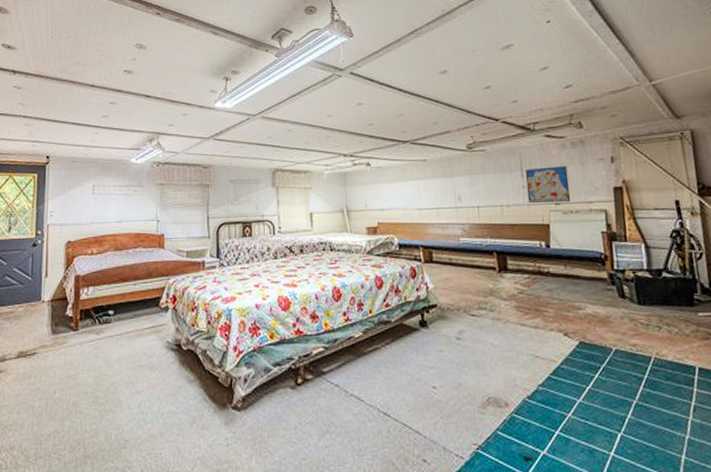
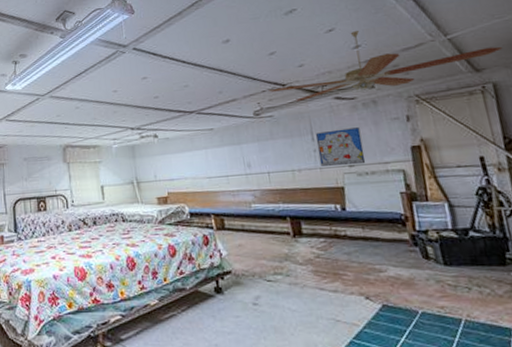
ceiling fan: none [482,71,701,137] -> present [269,31,503,101]

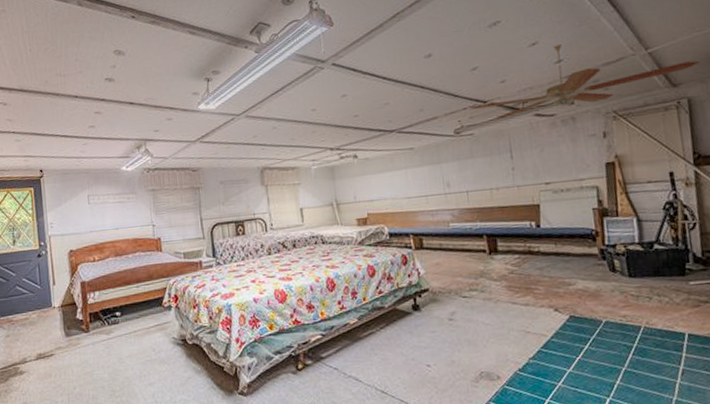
wall art: present [316,127,366,166] -> none [514,144,562,184]

